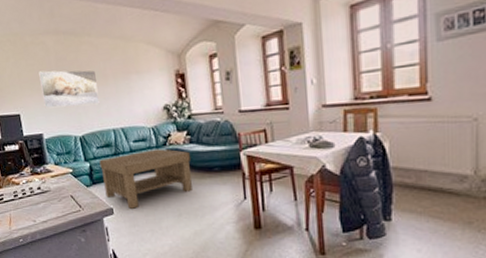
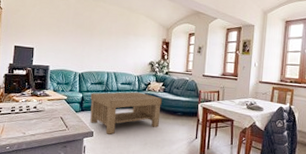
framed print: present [39,70,100,109] -> none [56,19,103,52]

